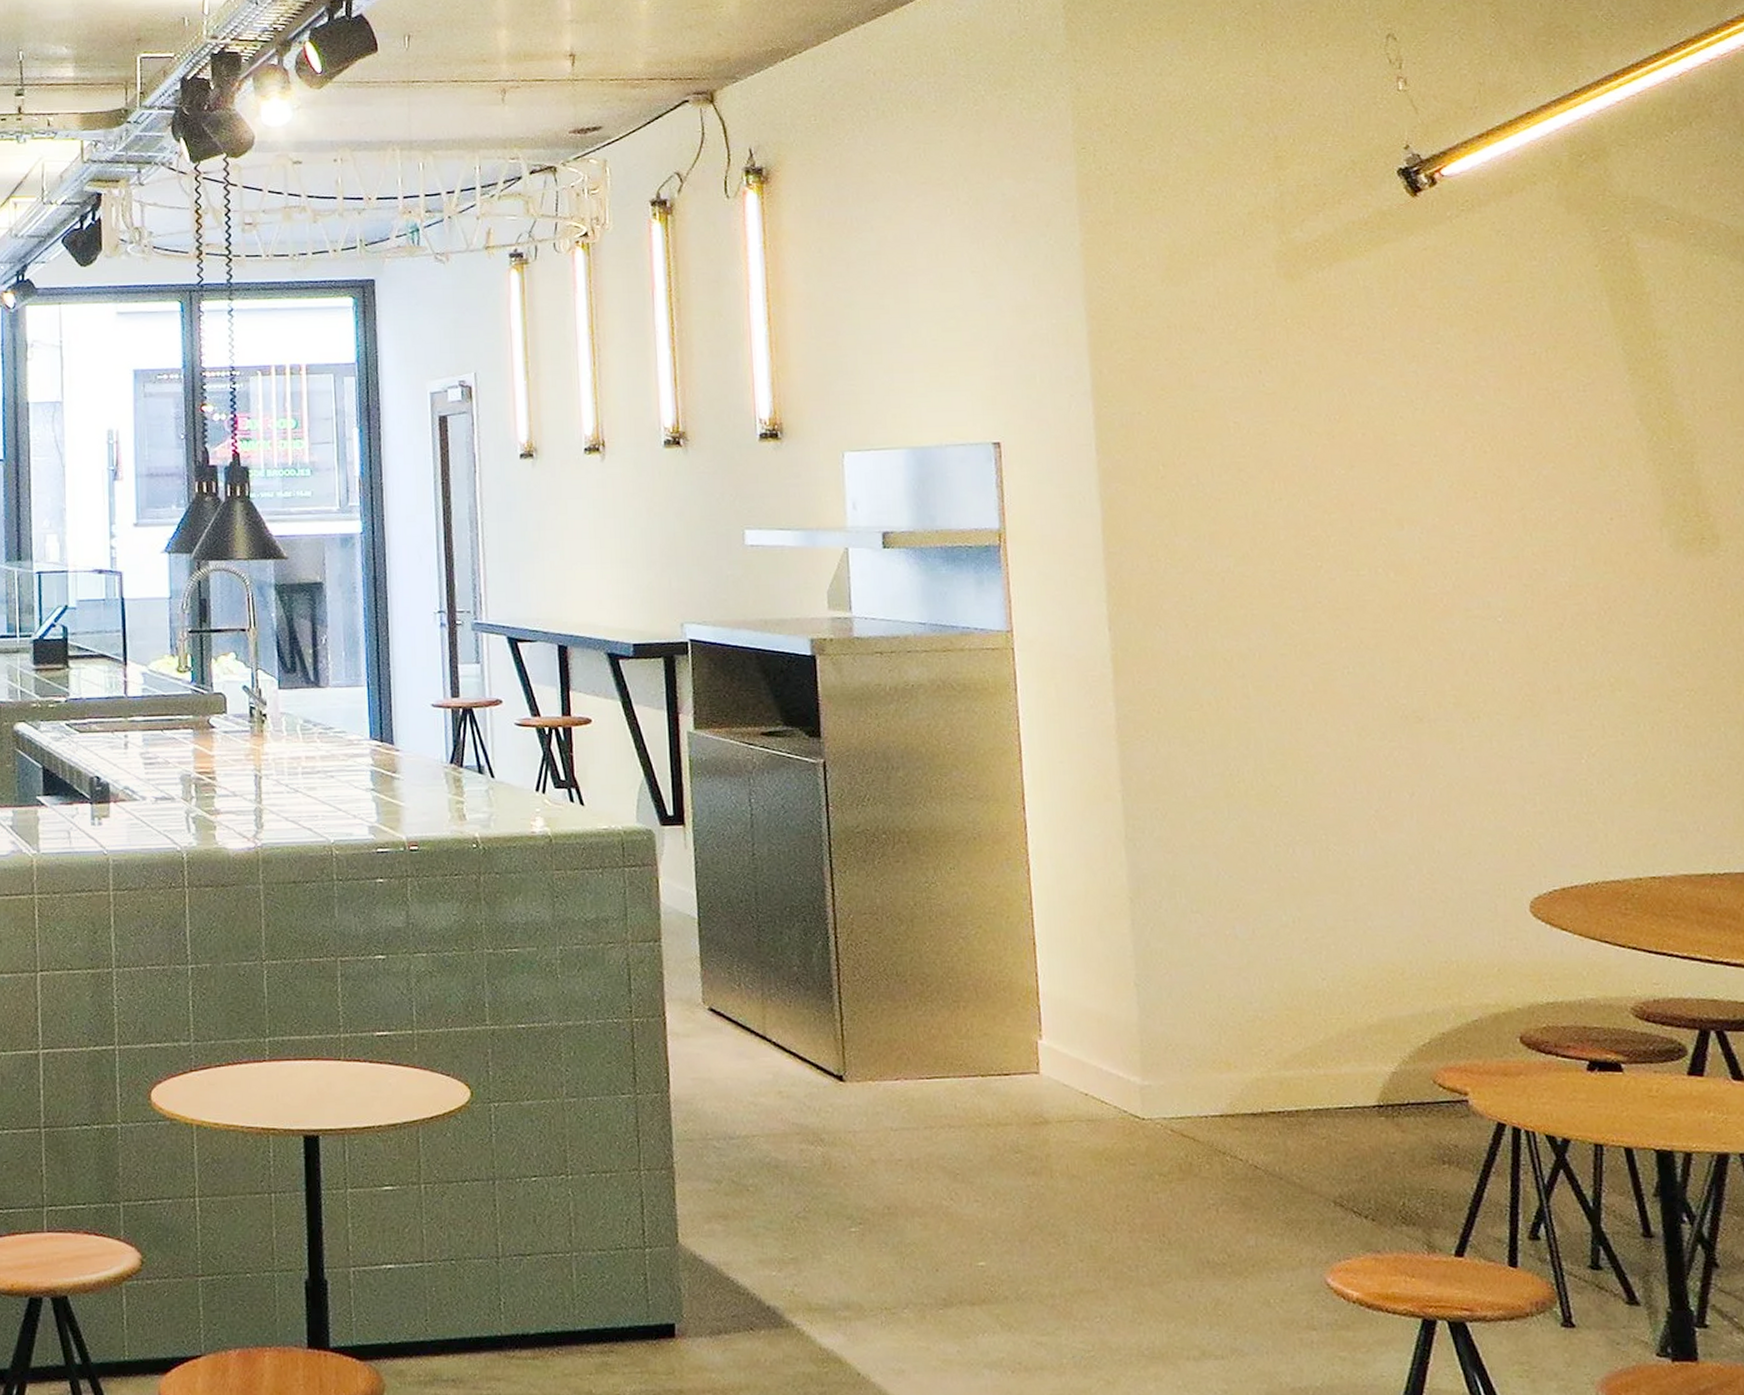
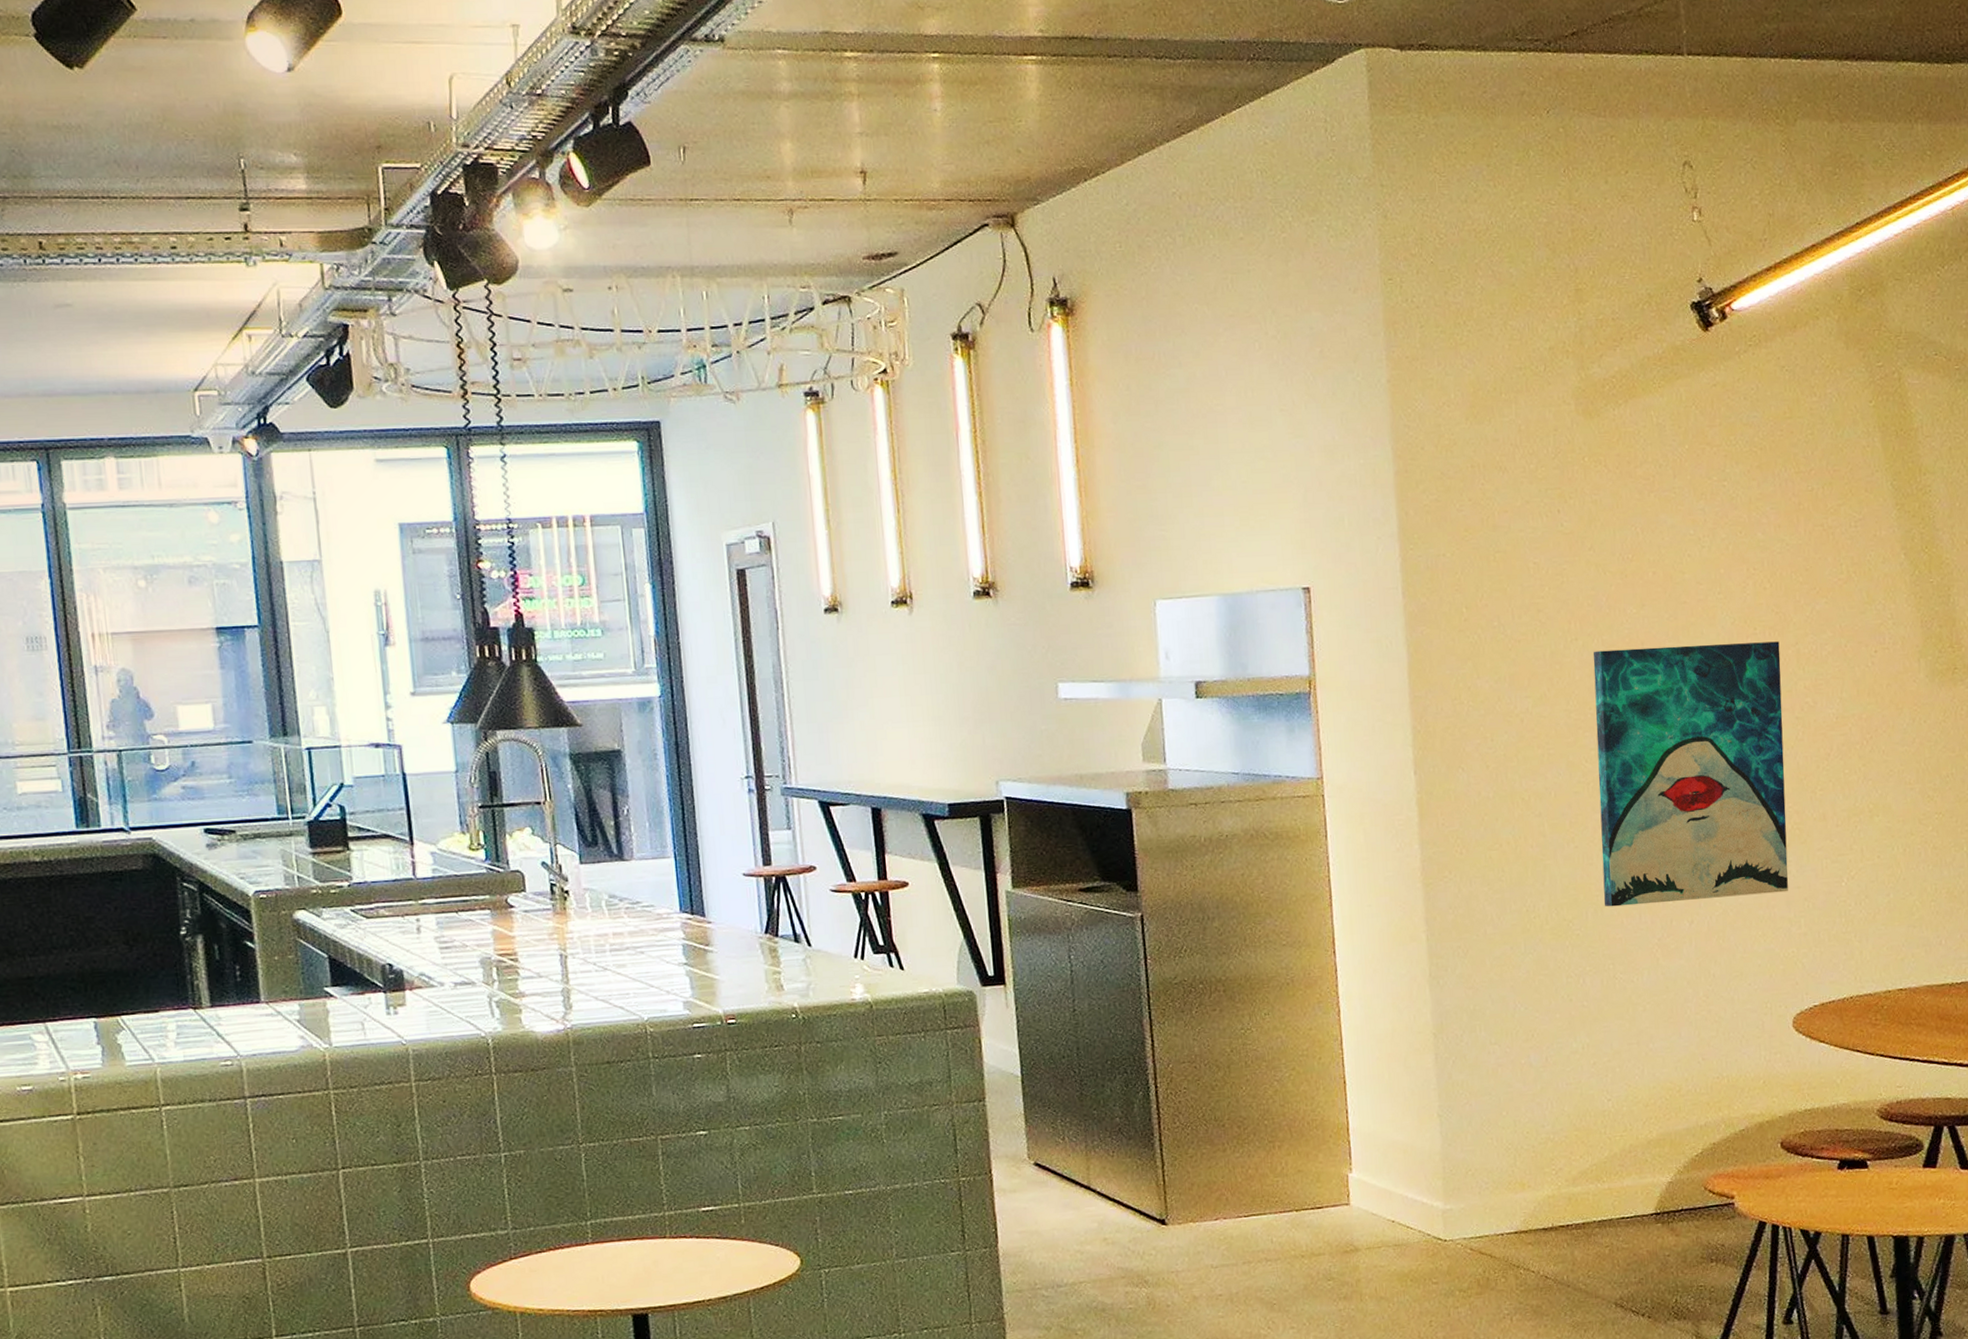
wall art: none [1299,506,1521,775] -> present [1593,641,1789,907]

